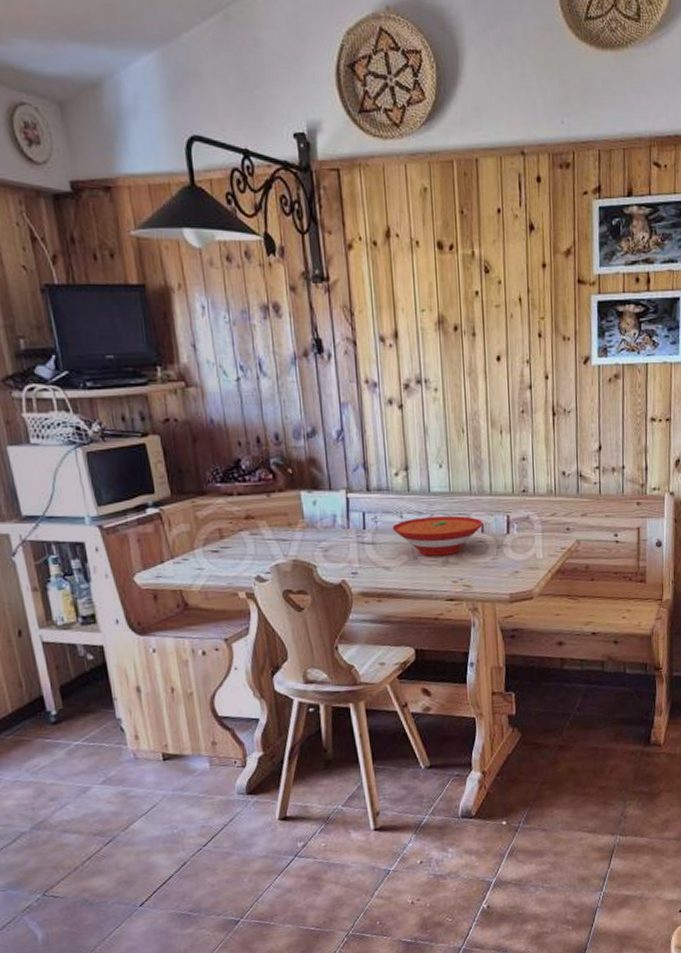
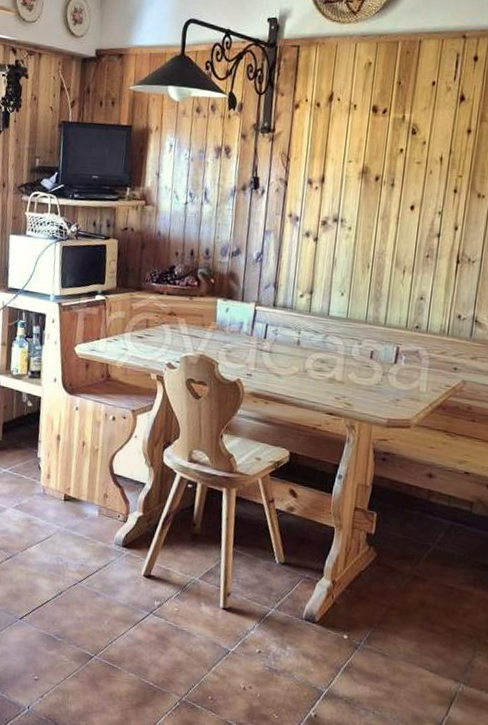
bowl: present [392,515,484,556] -> none [289,336,374,374]

